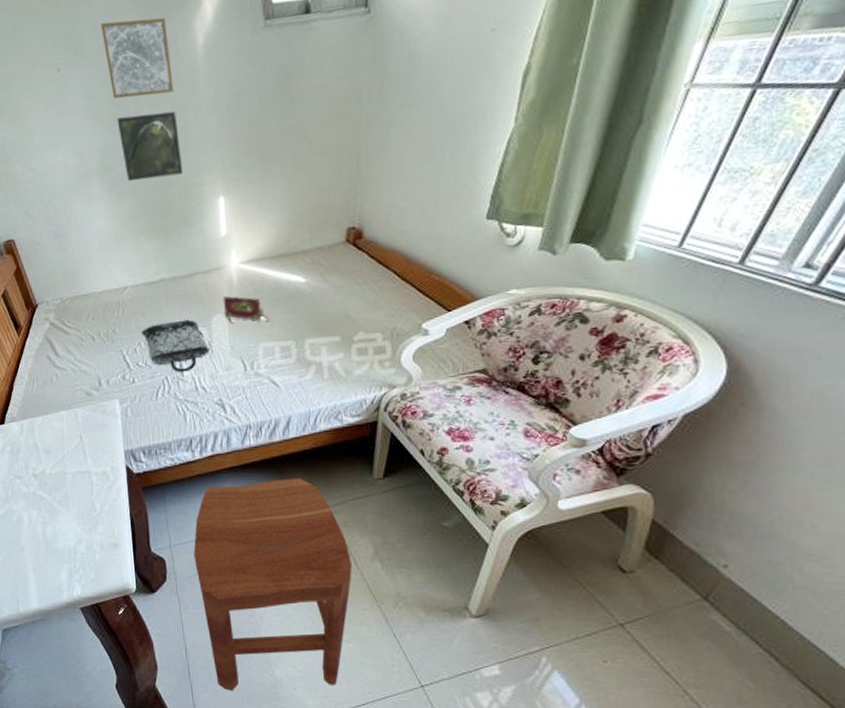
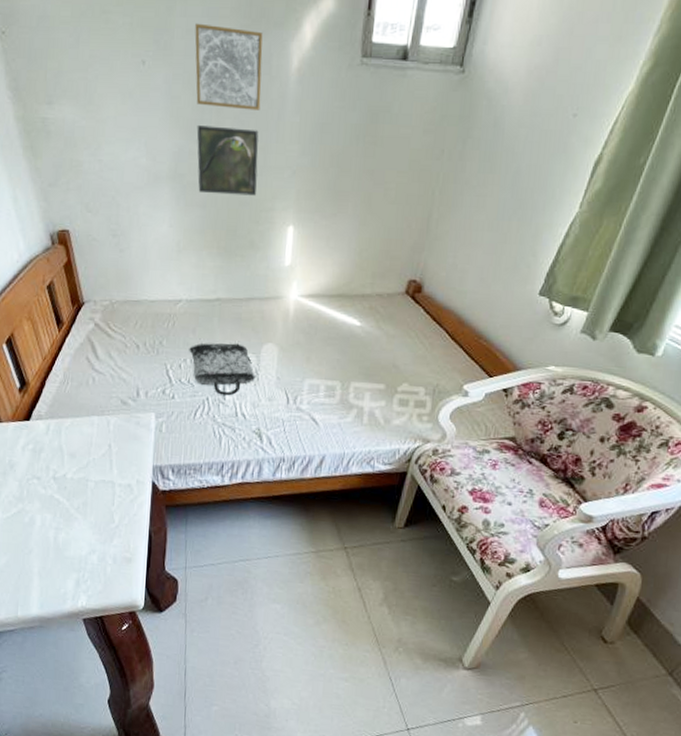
stool: present [193,477,352,691] -> none [207,514,361,721]
book: present [222,295,271,324] -> none [276,326,321,359]

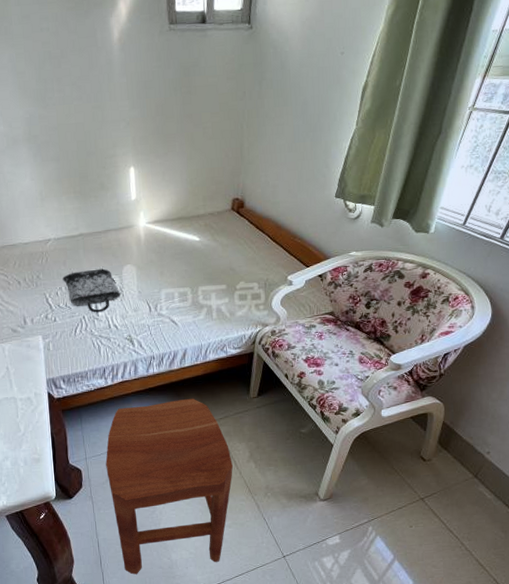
wall art: present [194,23,263,111] -> none [29,9,93,77]
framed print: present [196,125,259,196] -> none [42,92,100,149]
stool: none [207,514,361,721] -> present [105,398,233,575]

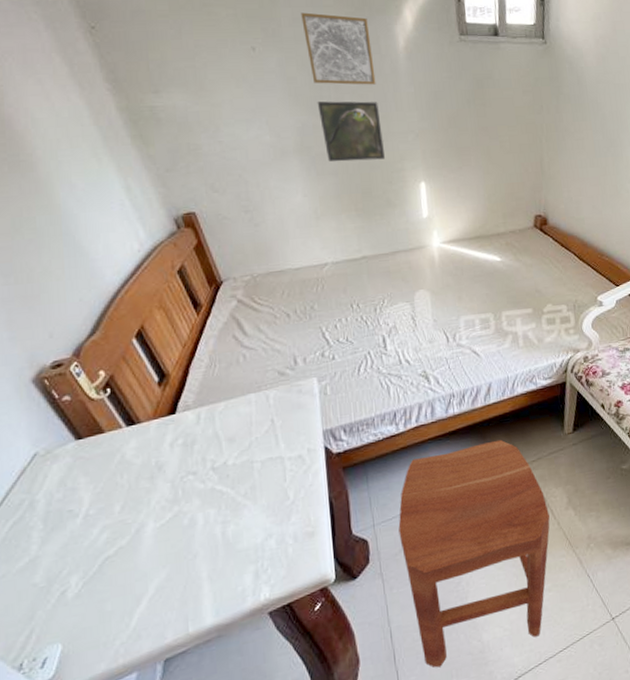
wall art: none [29,9,93,77] -> present [301,12,376,85]
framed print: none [42,92,100,149] -> present [317,101,386,162]
tote bag: present [62,268,121,312] -> none [342,295,413,346]

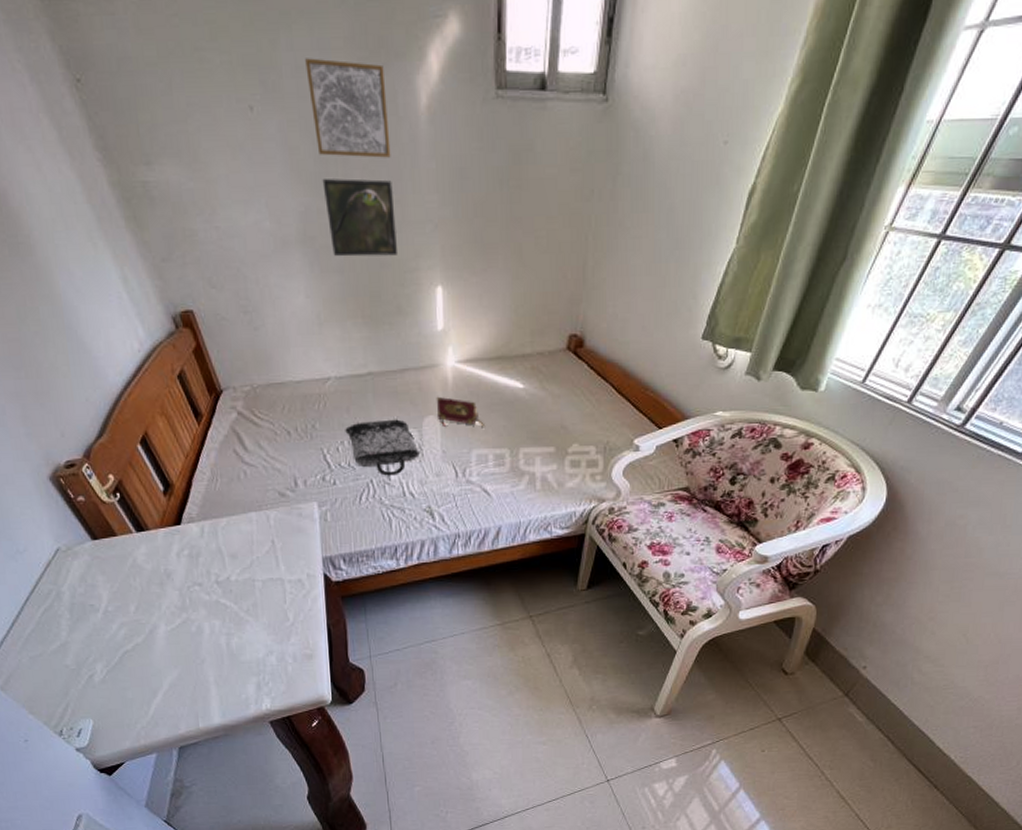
tote bag: none [342,295,413,346] -> present [345,419,419,474]
stool: present [398,439,550,668] -> none [394,588,551,795]
book: none [425,272,471,299] -> present [436,396,486,427]

